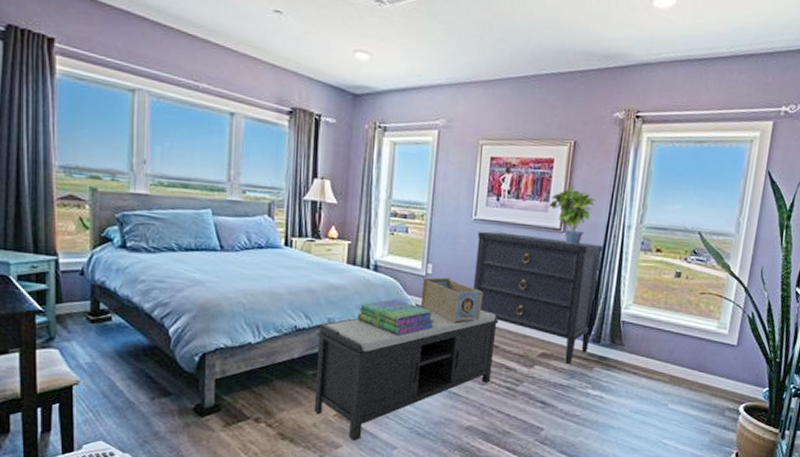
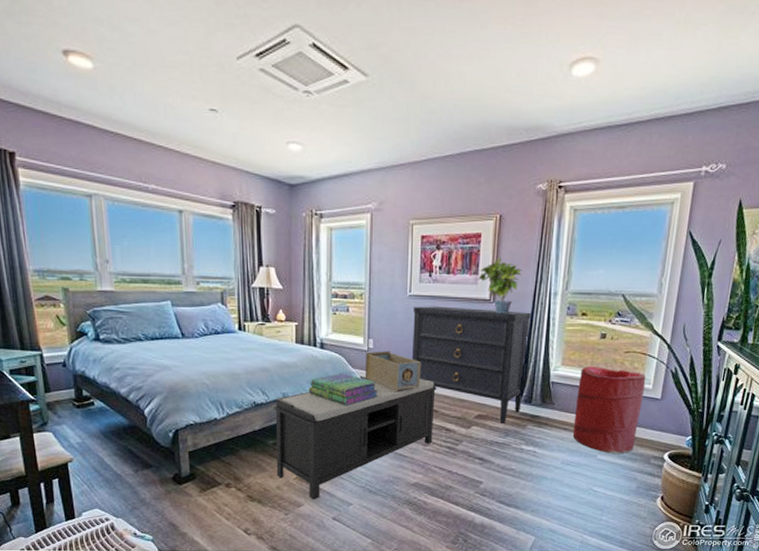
laundry hamper: none [643,306,722,404] -> present [572,366,646,453]

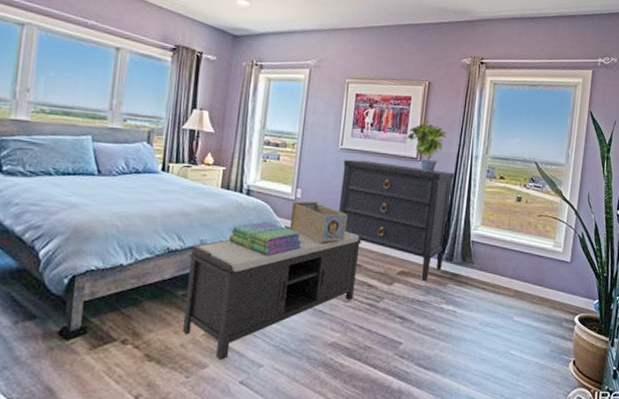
laundry hamper: present [572,366,646,453] -> none [490,227,557,316]

